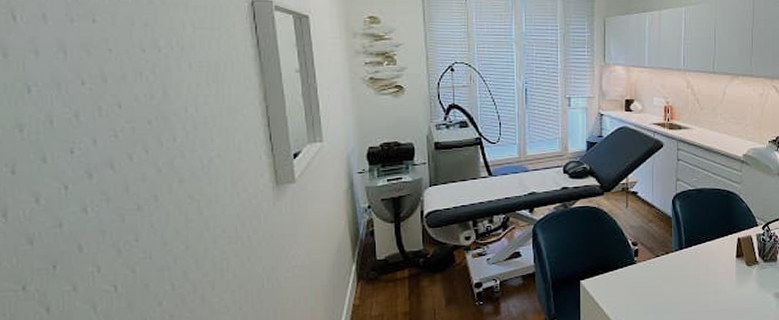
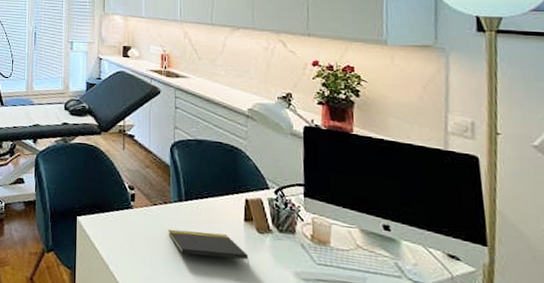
notepad: none [670,272,739,297] -> present [168,229,249,267]

